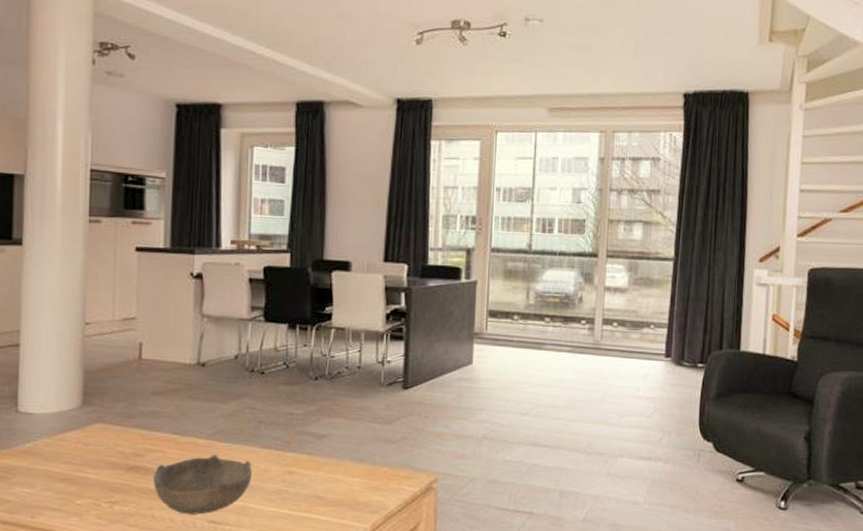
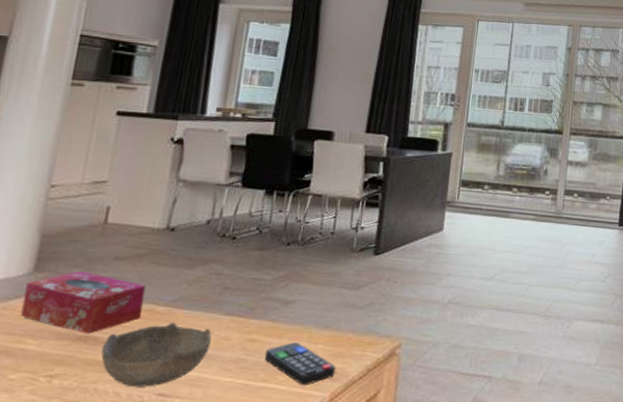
tissue box: none [77,404,185,465] -> present [20,270,146,334]
remote control: none [304,475,374,517] -> present [264,342,336,386]

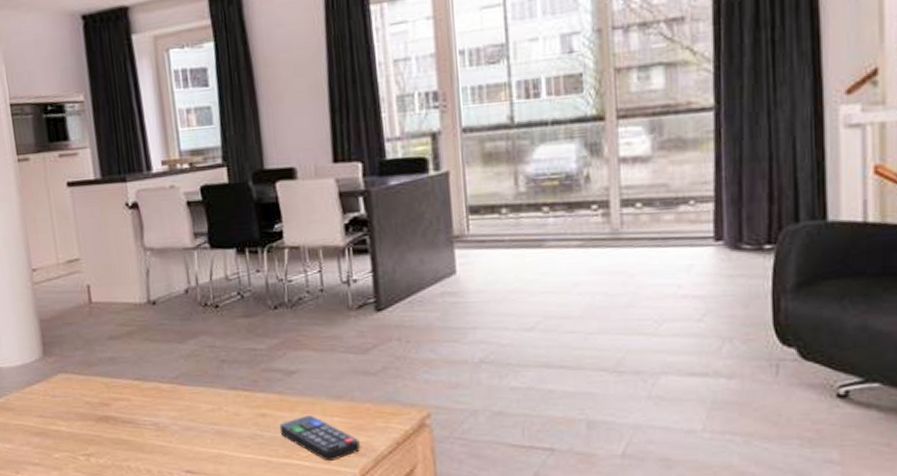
tissue box: present [20,270,146,334] -> none [41,352,149,414]
bowl: present [101,323,212,387] -> none [123,400,223,465]

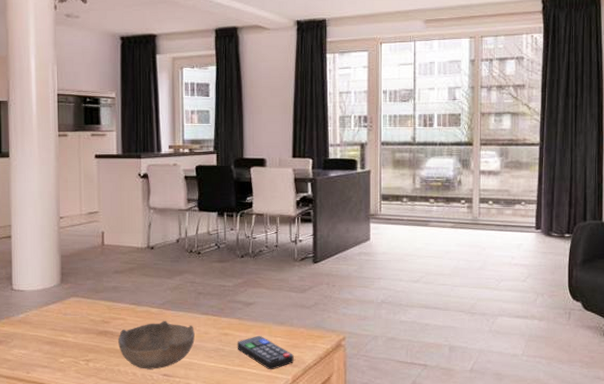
bowl: none [123,400,223,465] -> present [118,321,195,369]

